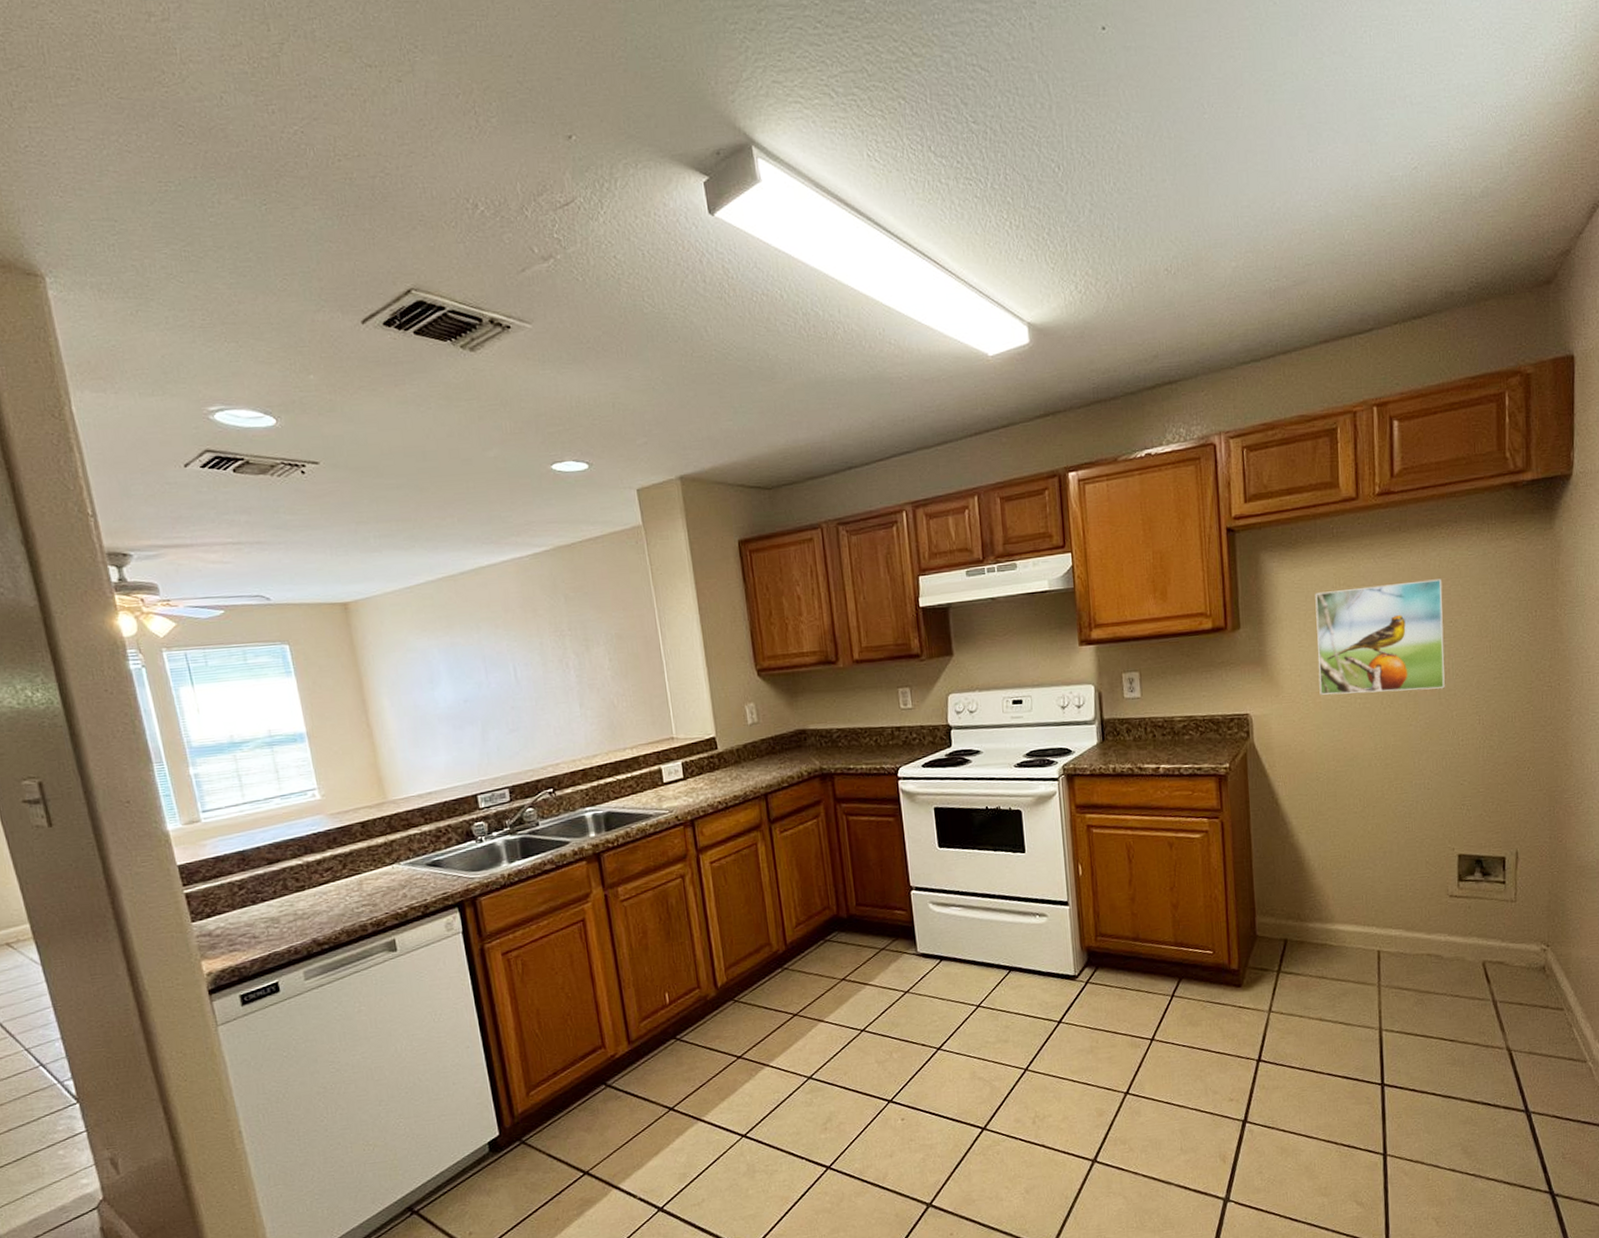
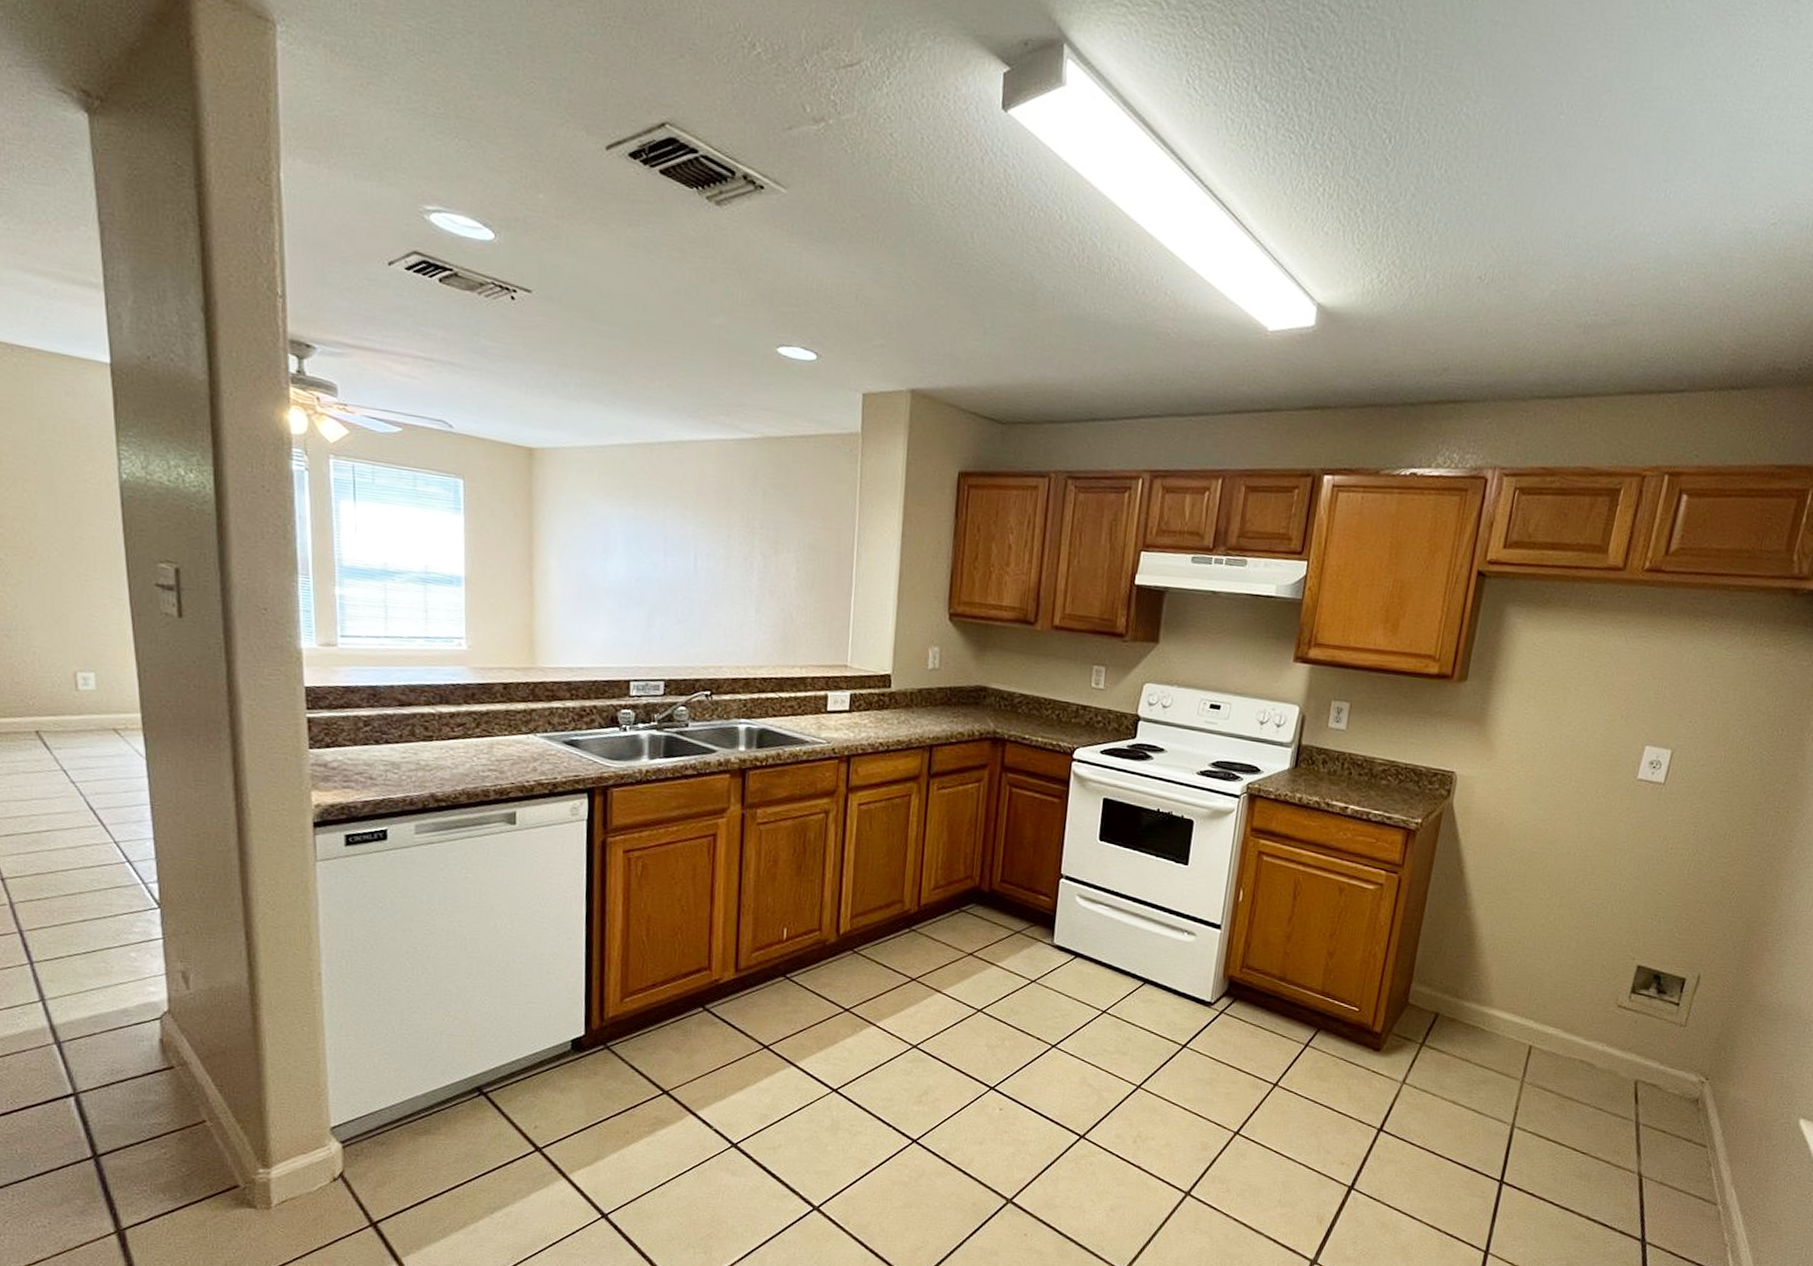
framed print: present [1315,578,1445,695] -> none [1534,660,1692,790]

